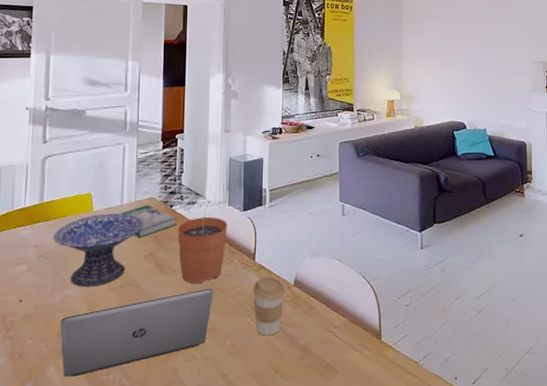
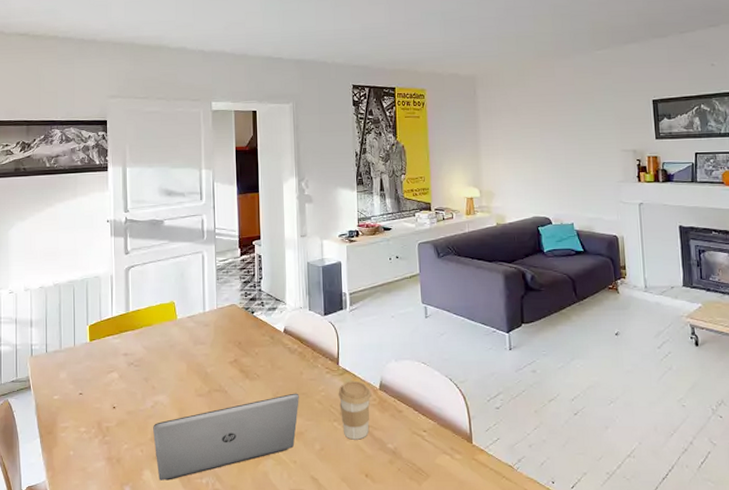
decorative bowl: present [53,213,144,287] -> none [141,321,227,393]
book: present [120,204,176,238] -> none [203,311,258,345]
plant pot: present [177,200,228,284] -> none [260,305,310,390]

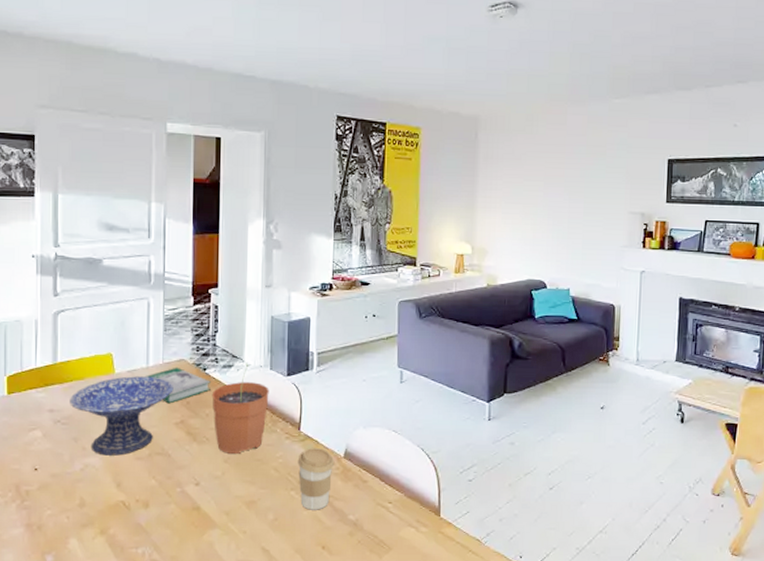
decorative bowl: none [141,321,227,393] -> present [70,376,174,456]
laptop: present [153,393,299,481] -> none [82,459,253,550]
book: none [203,311,258,345] -> present [146,367,211,404]
plant pot: none [260,305,310,390] -> present [212,363,269,455]

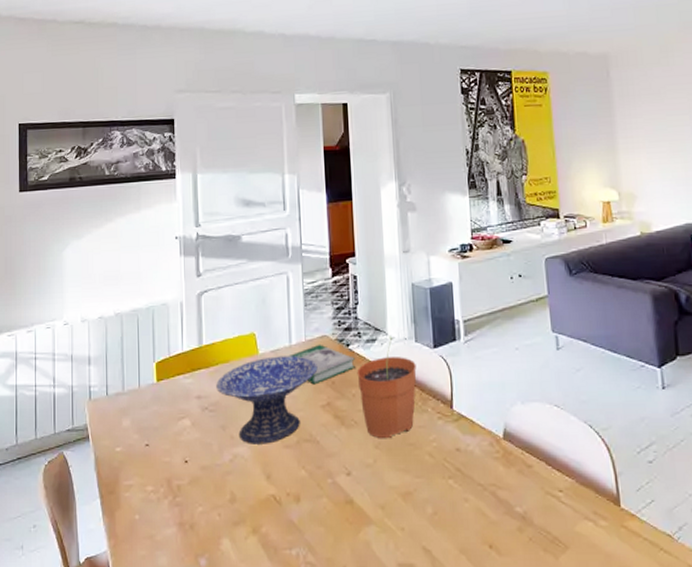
coffee cup: present [297,447,335,510] -> none [453,427,494,502]

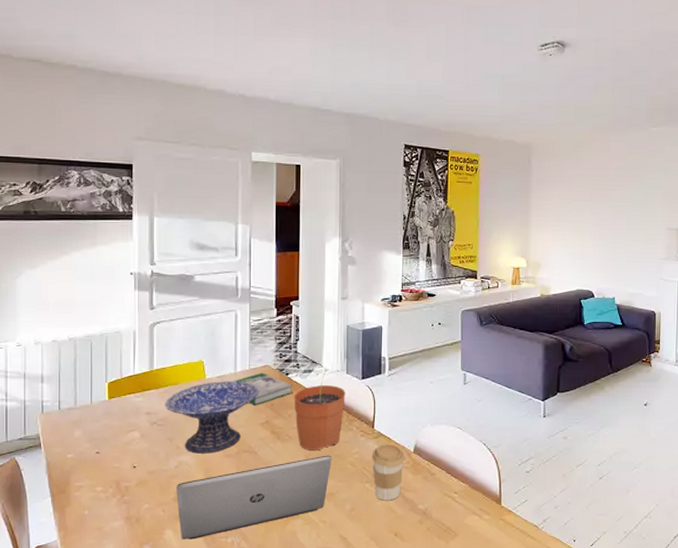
laptop: none [232,443,406,551] -> present [176,455,332,540]
coffee cup: none [453,427,494,502] -> present [372,443,406,501]

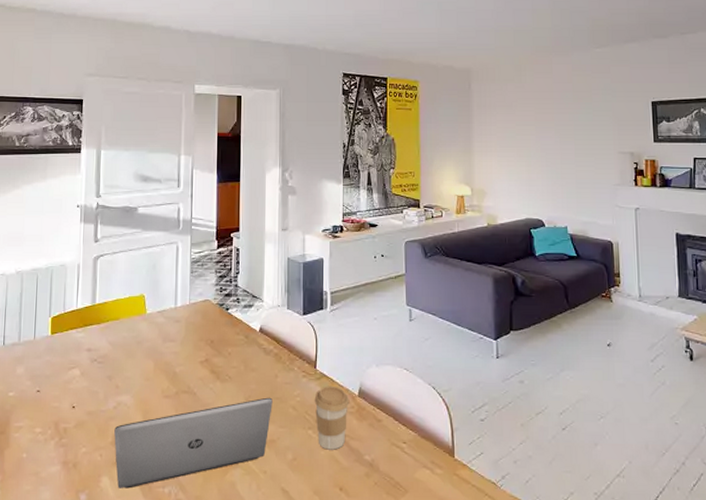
decorative bowl: present [165,381,259,454] -> none [106,316,199,394]
book: present [234,372,293,406] -> none [174,307,233,343]
plant pot: present [294,368,346,451] -> none [234,303,287,393]

